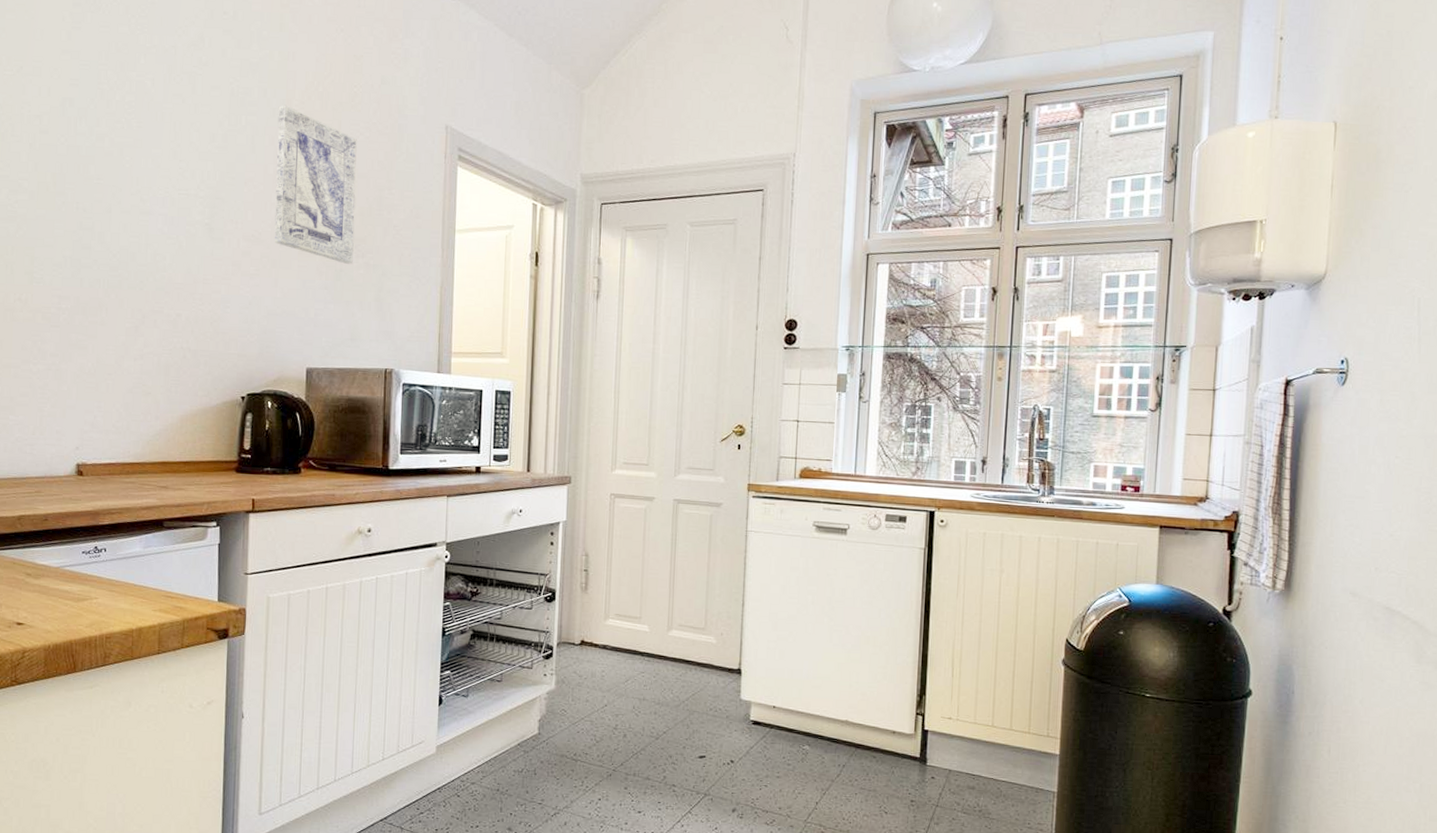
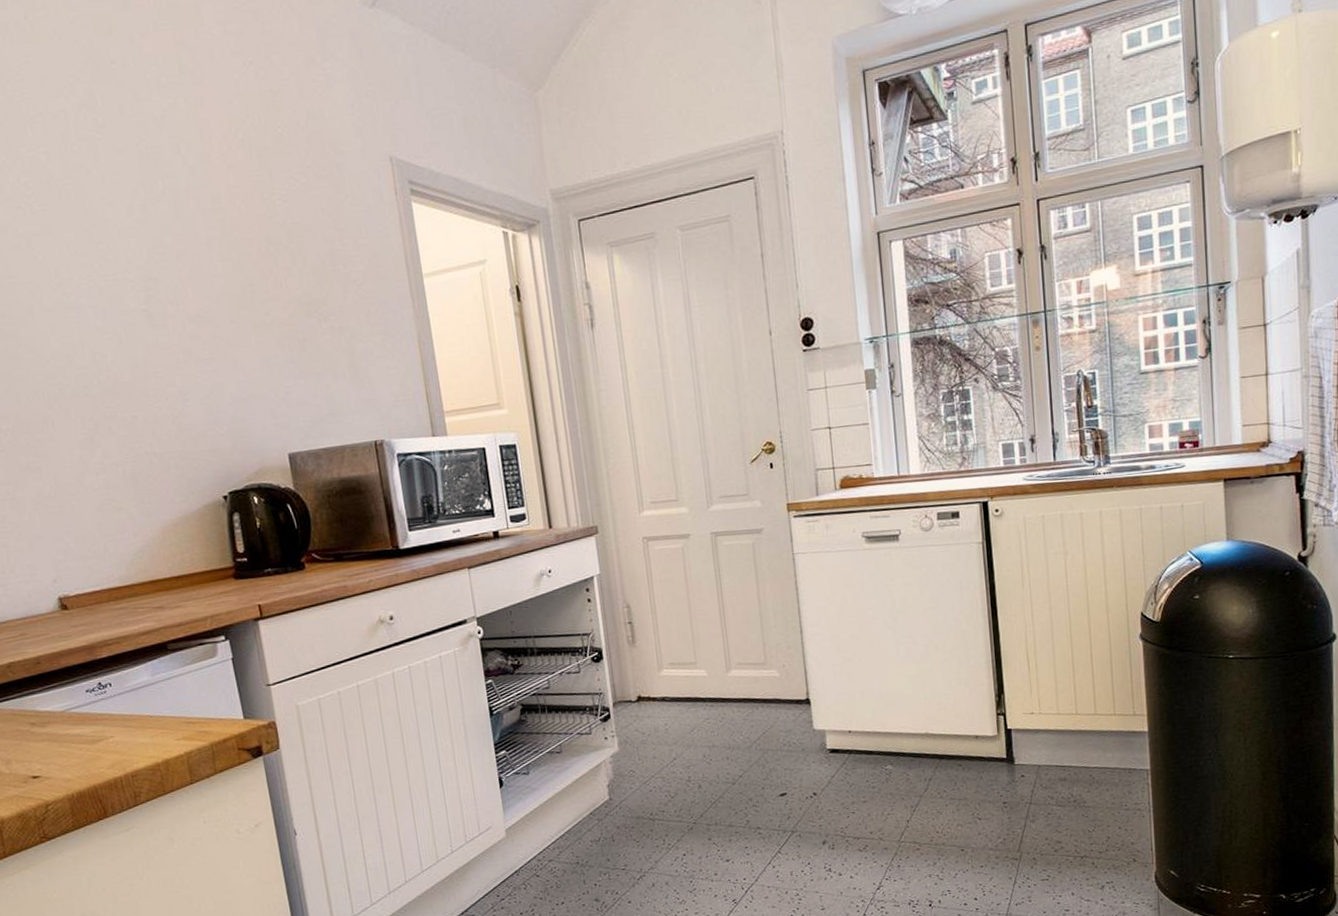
wall art: present [274,105,357,264] -> none [196,160,316,332]

